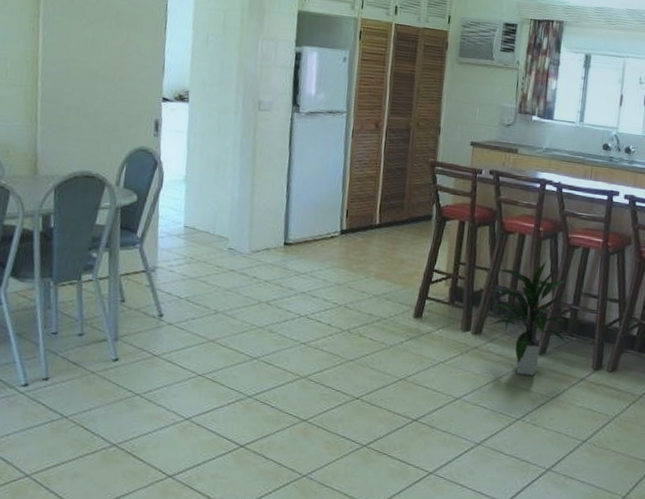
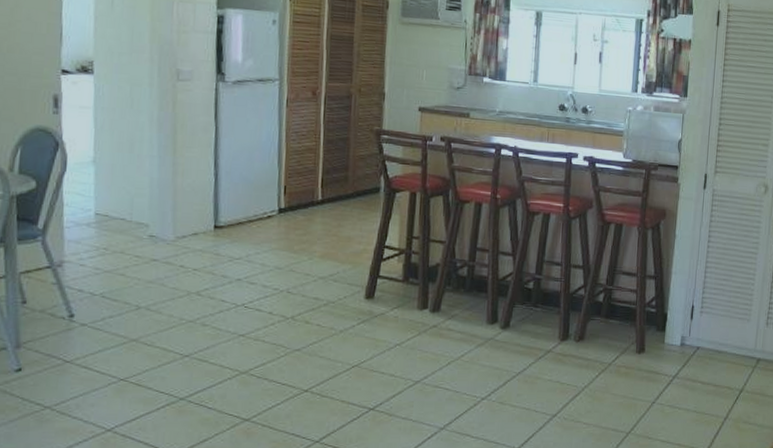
indoor plant: present [490,261,569,376] -> none [447,230,533,351]

